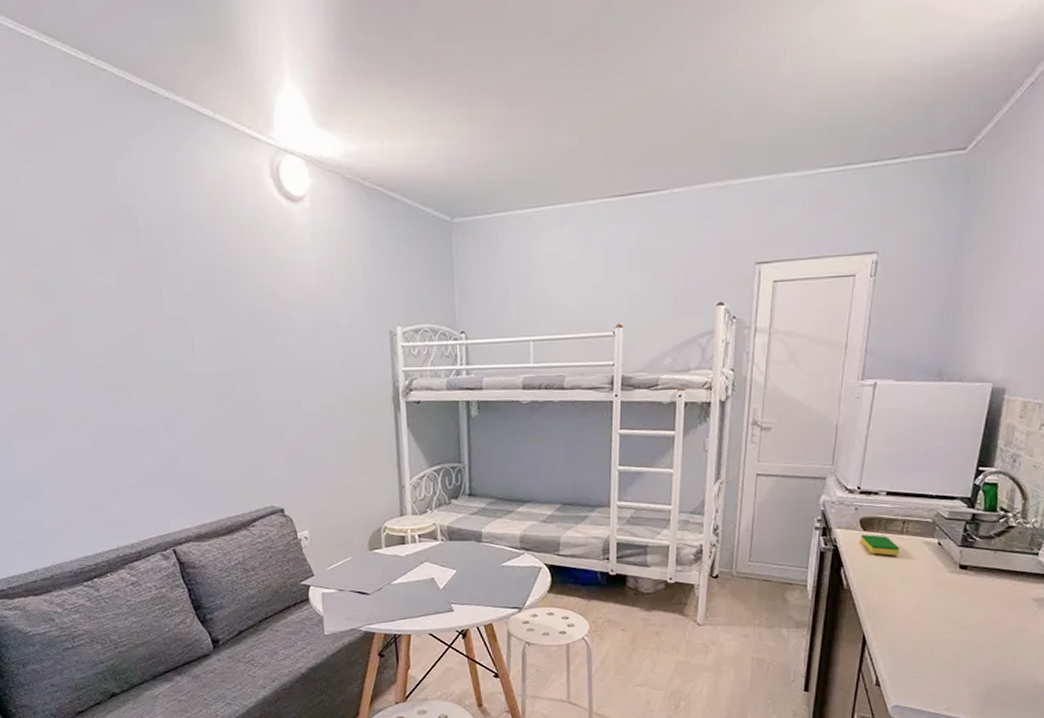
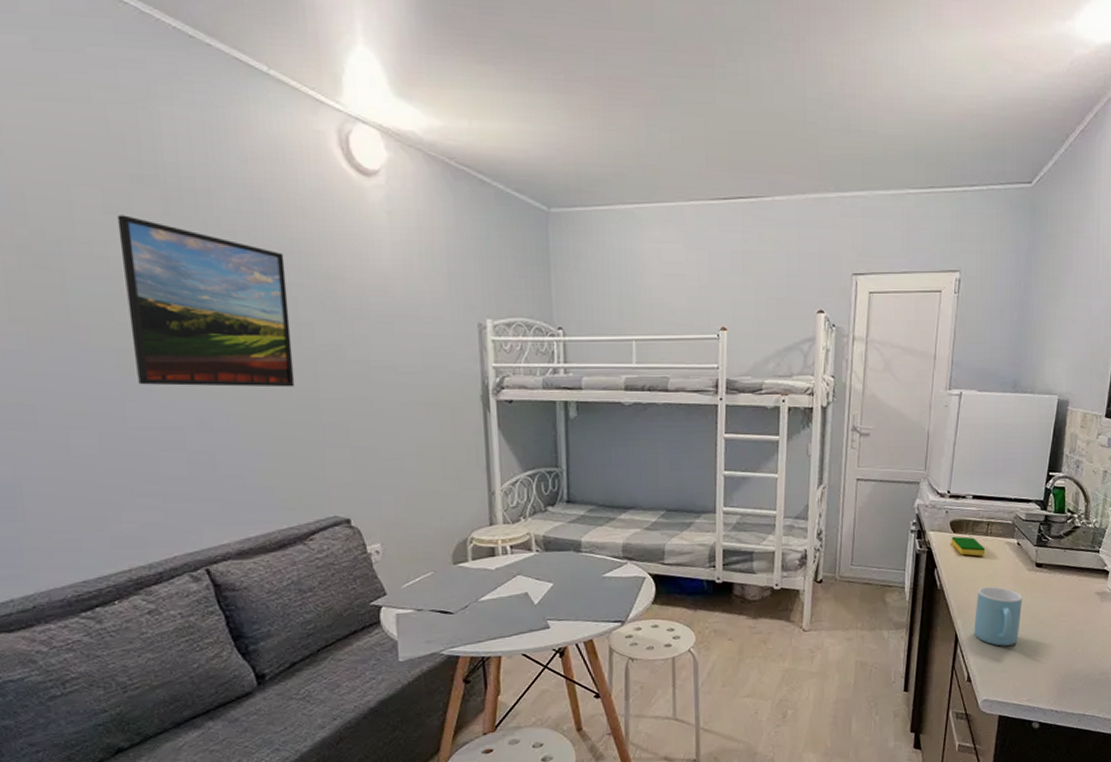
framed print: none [102,252,239,395] -> present [117,215,295,388]
mug: none [885,587,943,651] -> present [974,586,1023,646]

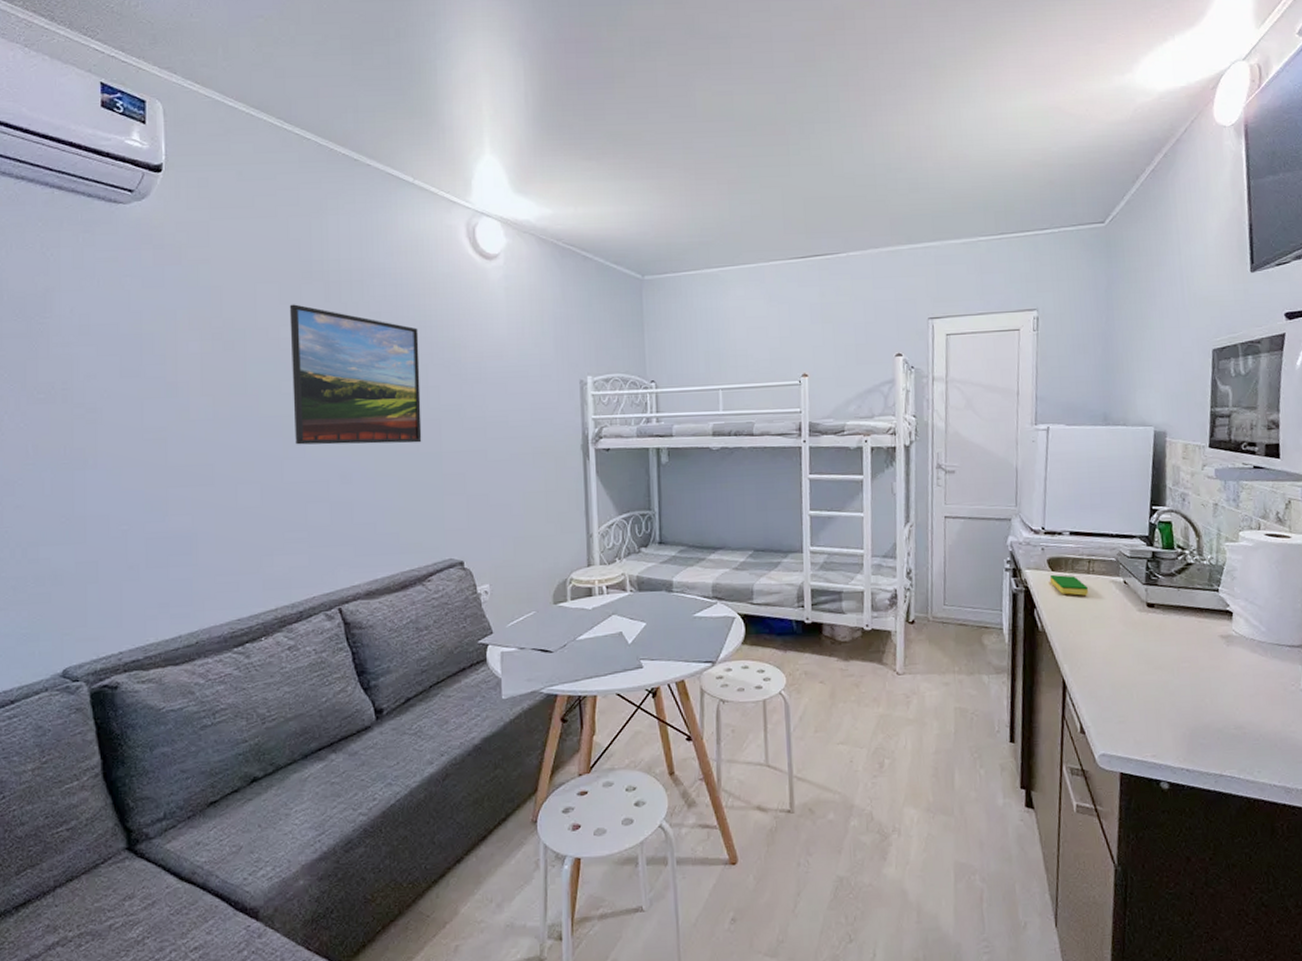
mug: present [974,586,1023,646] -> none [1083,628,1136,695]

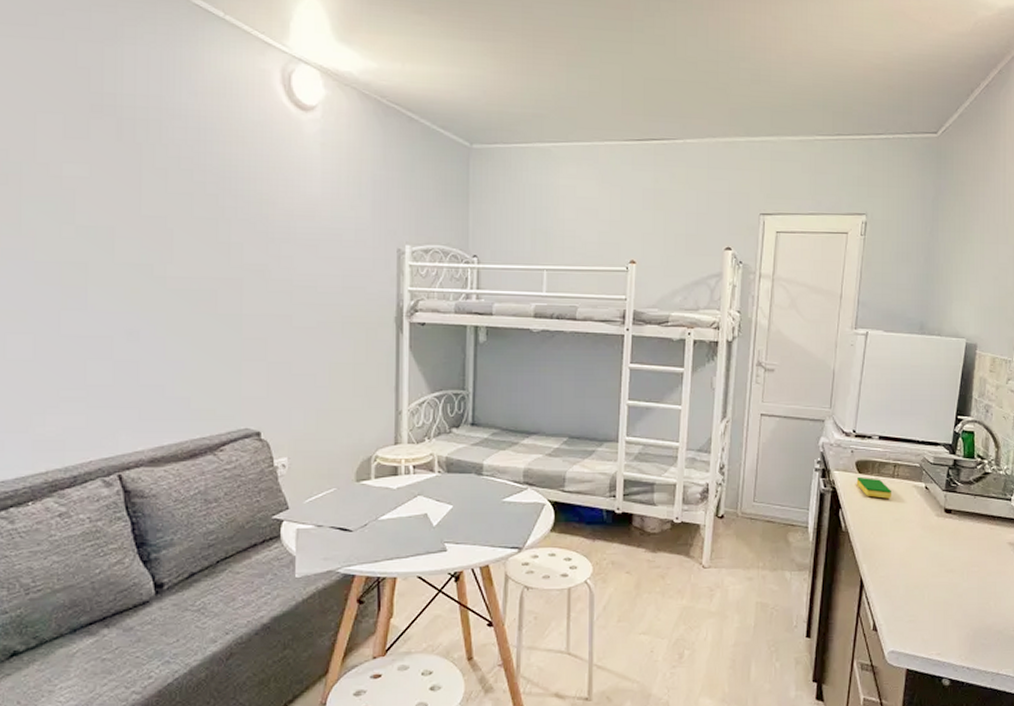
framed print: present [289,304,422,445] -> none [74,139,222,303]

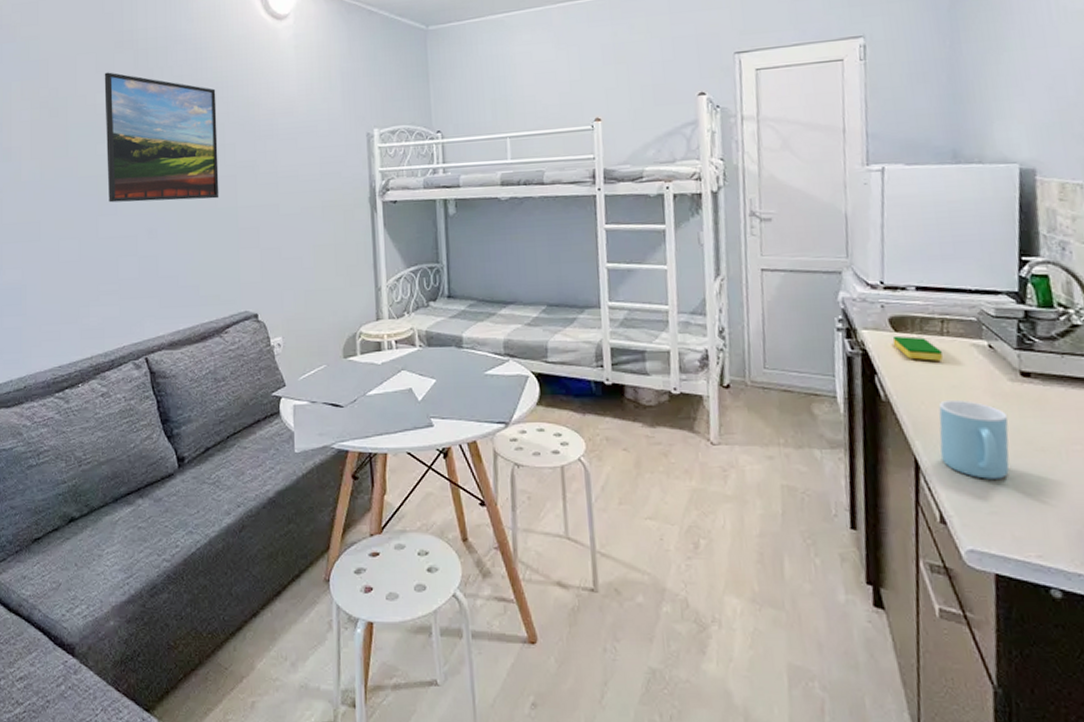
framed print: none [74,139,222,303] -> present [104,72,219,203]
mug: none [881,530,931,595] -> present [938,399,1010,479]

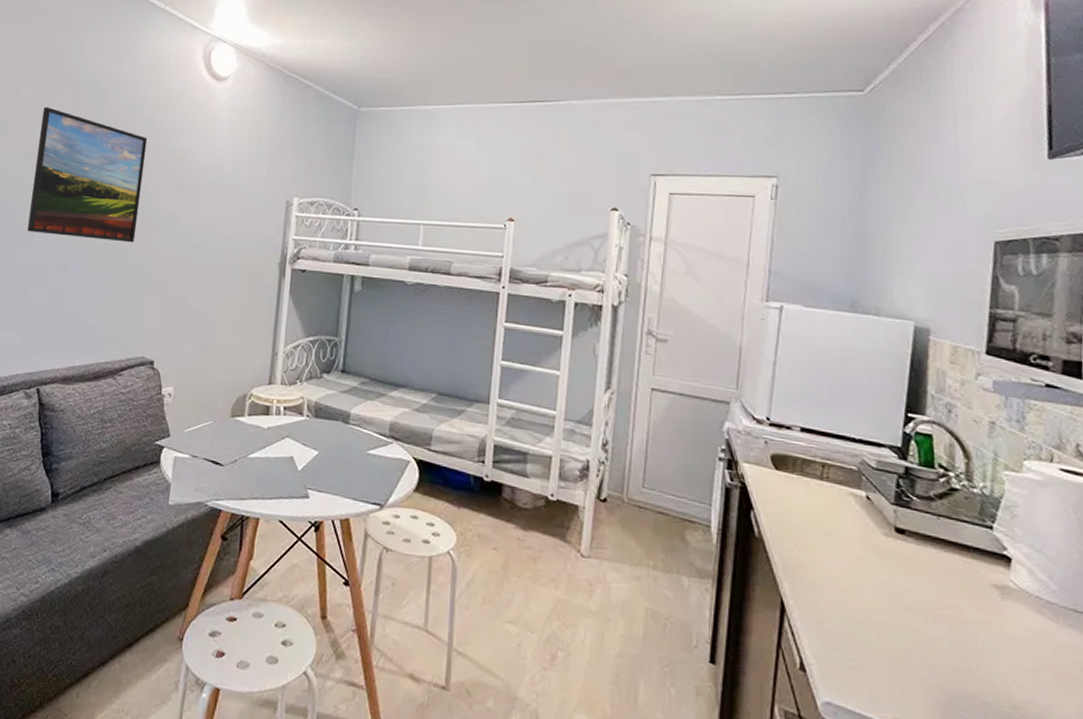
dish sponge: present [892,335,943,361] -> none [772,473,821,505]
mug: present [938,399,1010,479] -> none [808,545,879,634]

